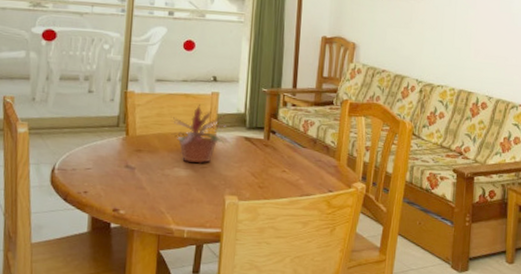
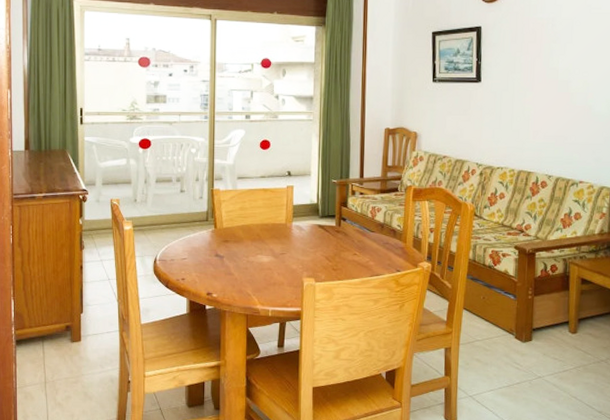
potted plant: present [171,105,226,164] -> none [253,198,301,251]

